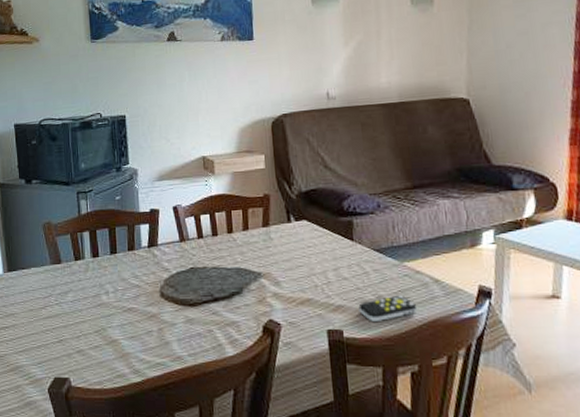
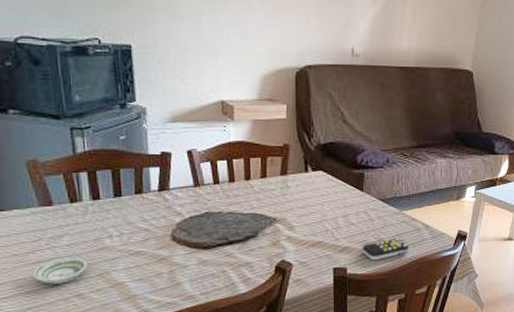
saucer: none [43,313,87,339] -> present [32,257,87,284]

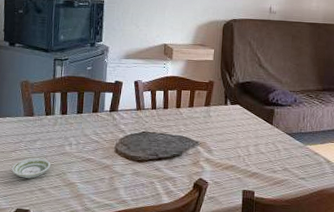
remote control: present [362,238,410,260] -> none [268,169,312,187]

